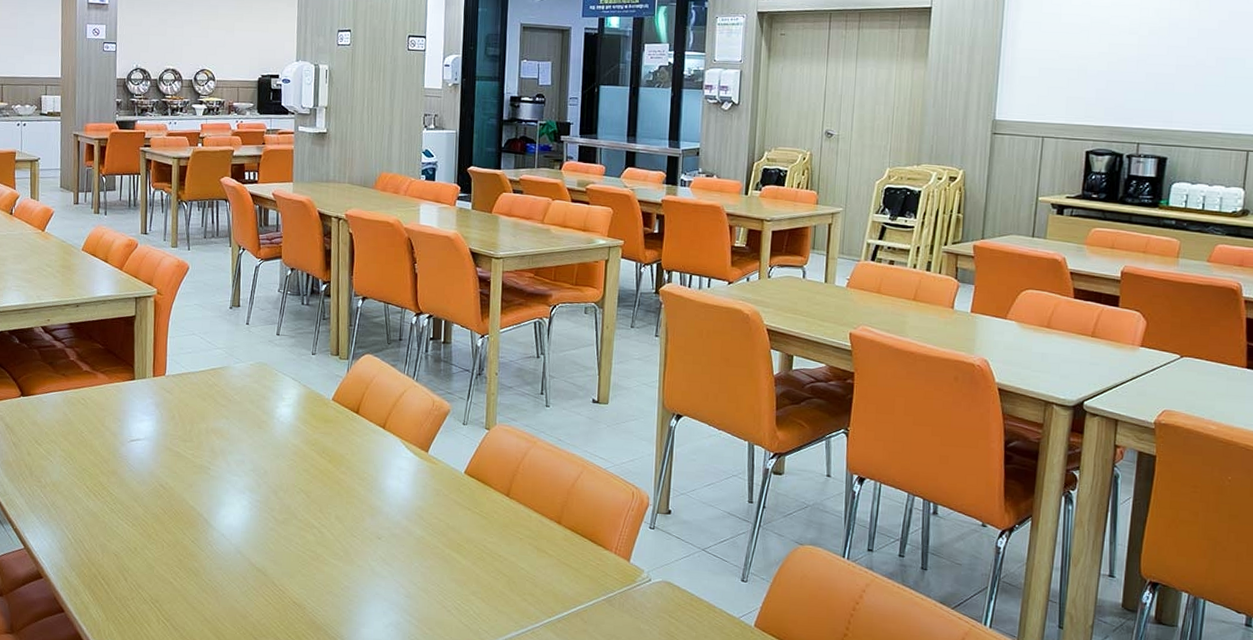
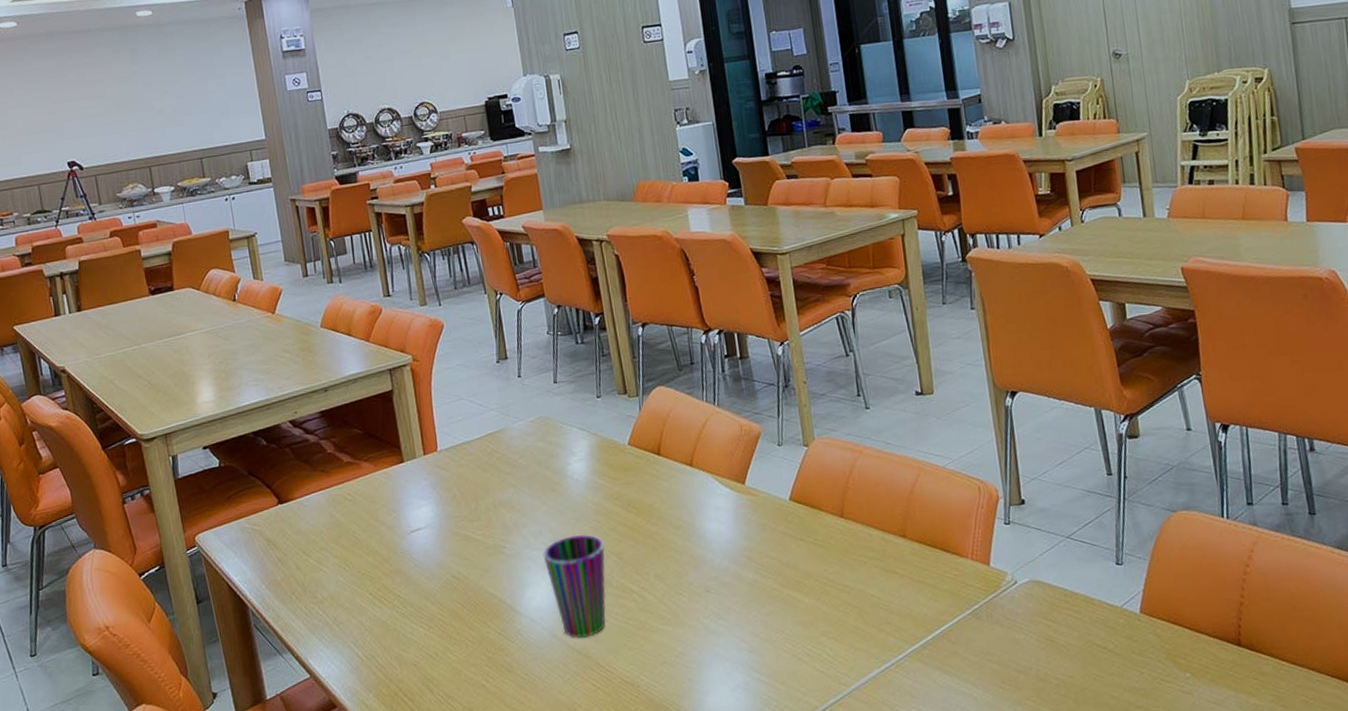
cup: none [241,469,296,559] -> present [543,535,606,639]

